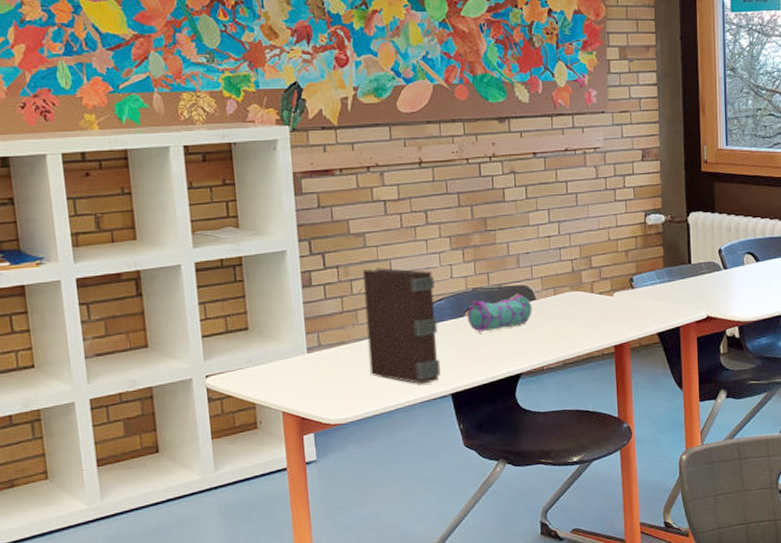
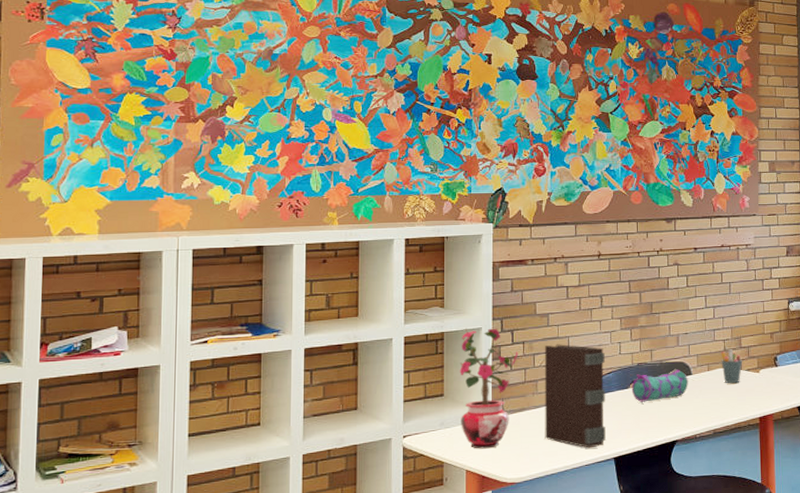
potted plant: none [263,250,337,389] -> present [460,328,522,449]
pen holder: none [568,270,594,309] -> present [721,349,743,384]

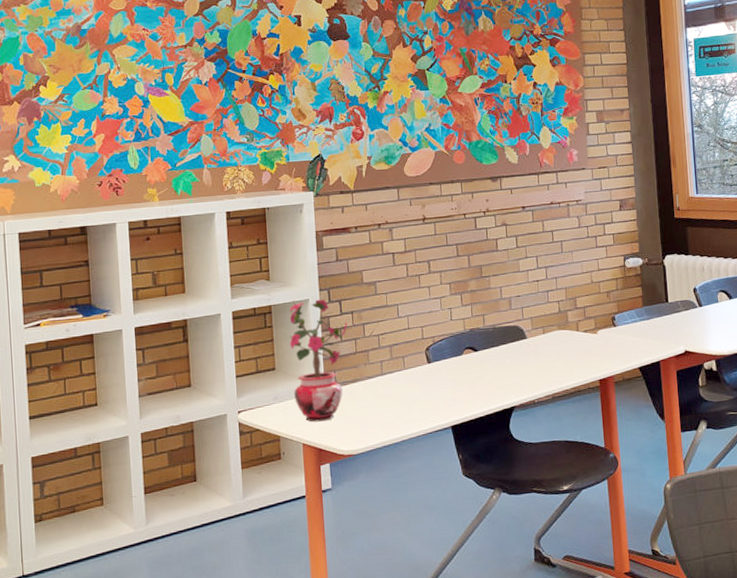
book: present [544,344,606,448] -> none [373,312,442,418]
pencil case: present [631,368,688,402] -> none [465,332,524,369]
pen holder: present [721,349,743,384] -> none [556,310,579,347]

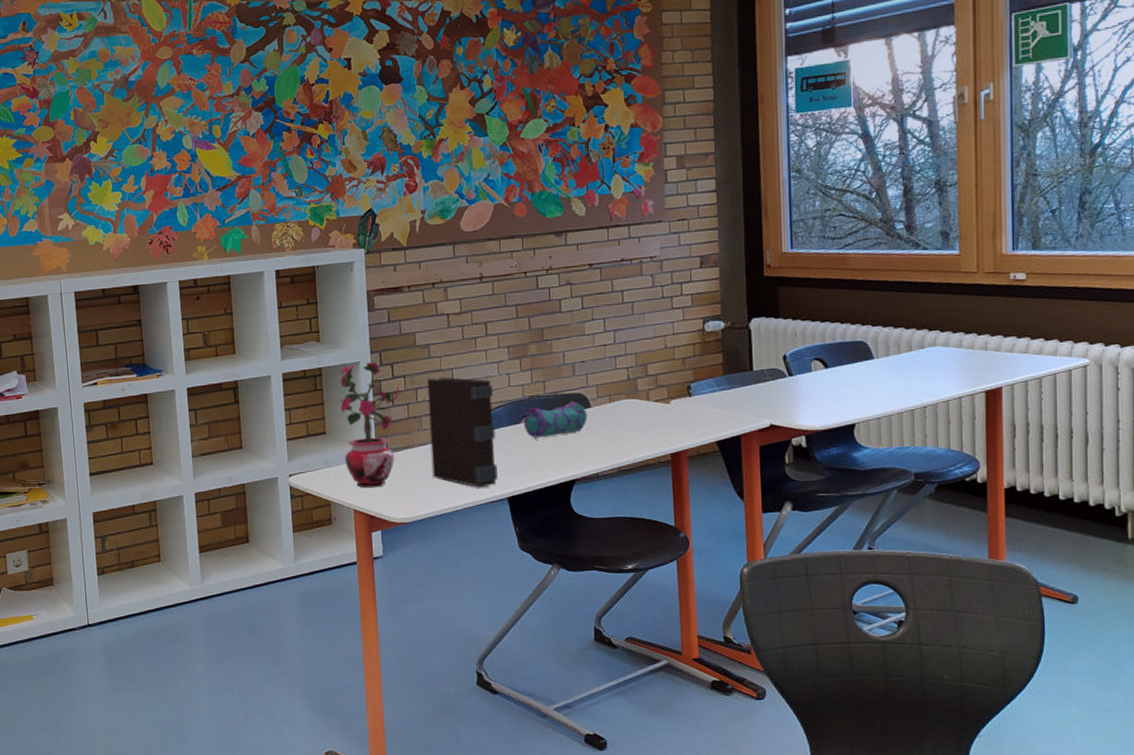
book: none [373,312,442,418] -> present [426,377,498,488]
pencil case: none [465,332,524,369] -> present [523,400,588,438]

